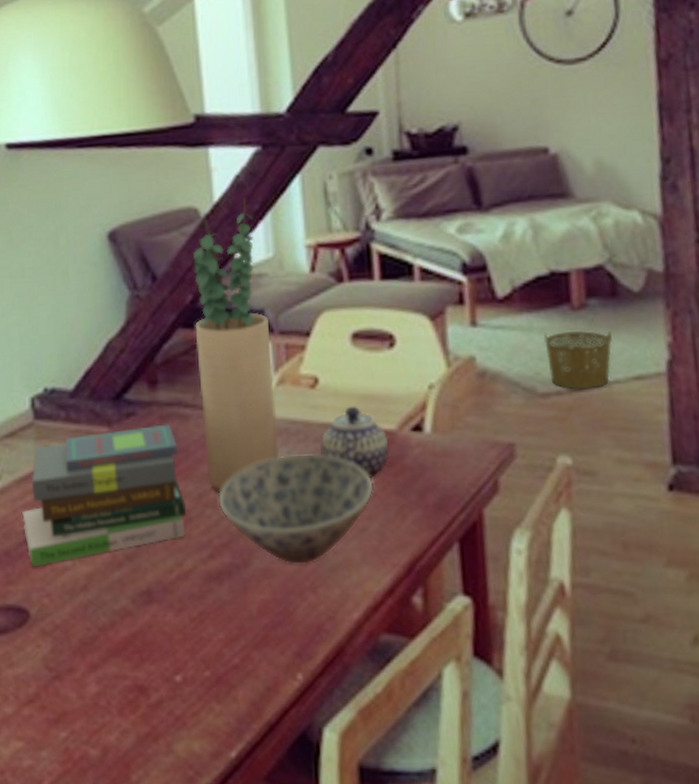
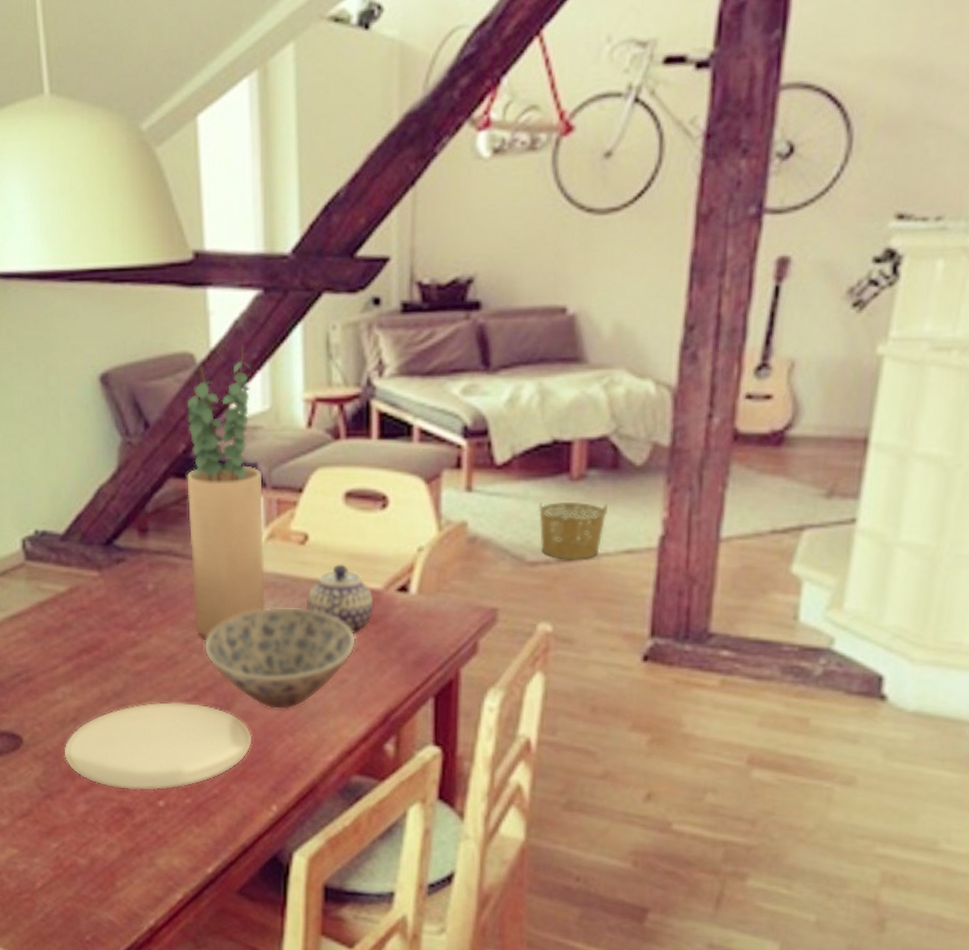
books: present [22,424,186,567] -> none [15,571,172,698]
plate: none [73,563,272,666] -> present [64,702,252,791]

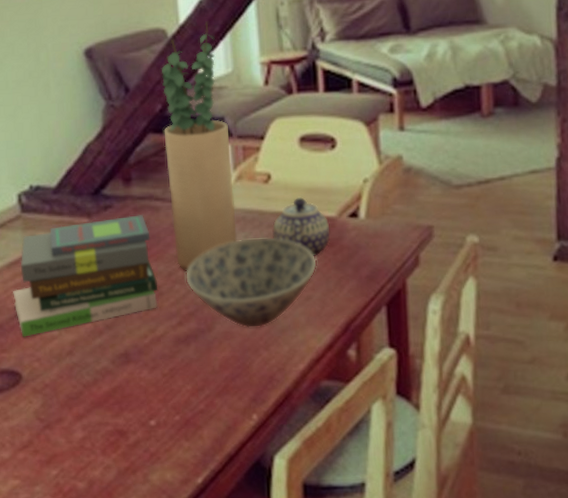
books: none [15,571,172,698] -> present [13,215,157,337]
plate: present [64,702,252,791] -> none [60,329,232,414]
basket: present [538,501,607,560] -> none [458,133,513,182]

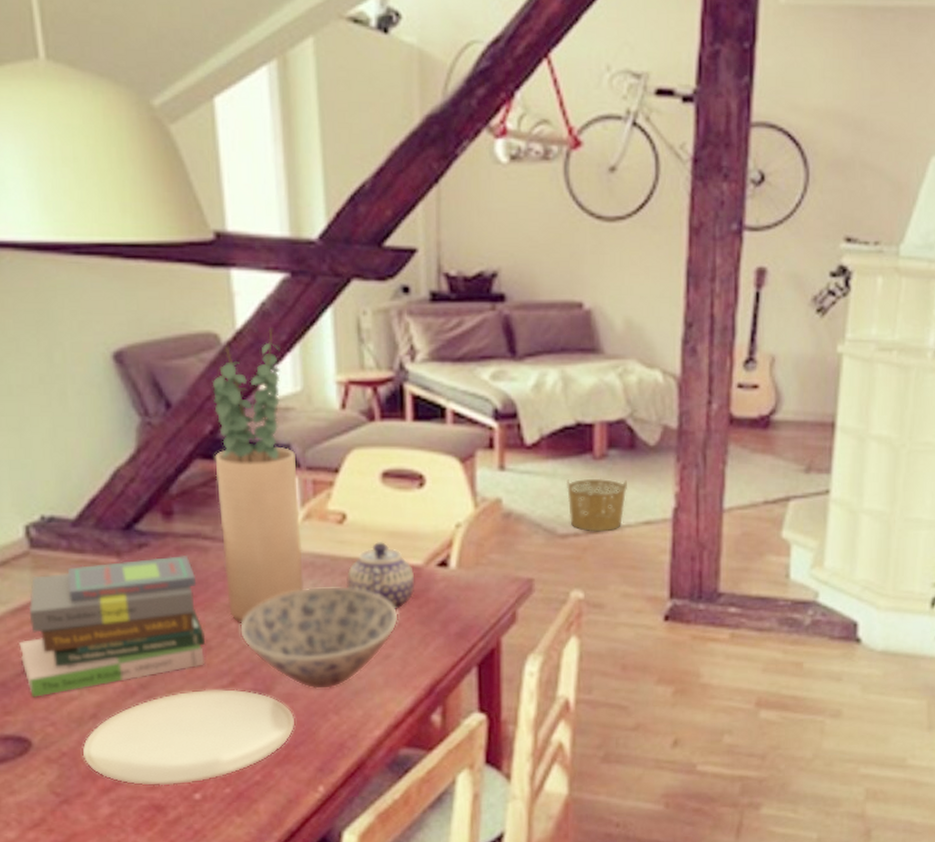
plate: none [60,329,232,414] -> present [82,689,295,786]
basket: none [458,133,513,182] -> present [566,478,627,532]

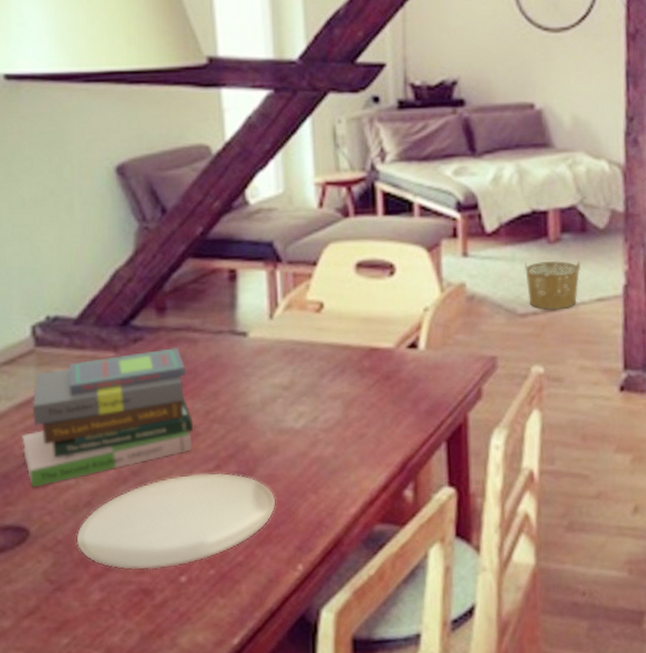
vase: present [212,328,304,623] -> none [203,138,285,409]
bowl: present [239,585,398,690] -> none [224,370,372,470]
teapot: present [344,542,415,610] -> none [322,327,387,391]

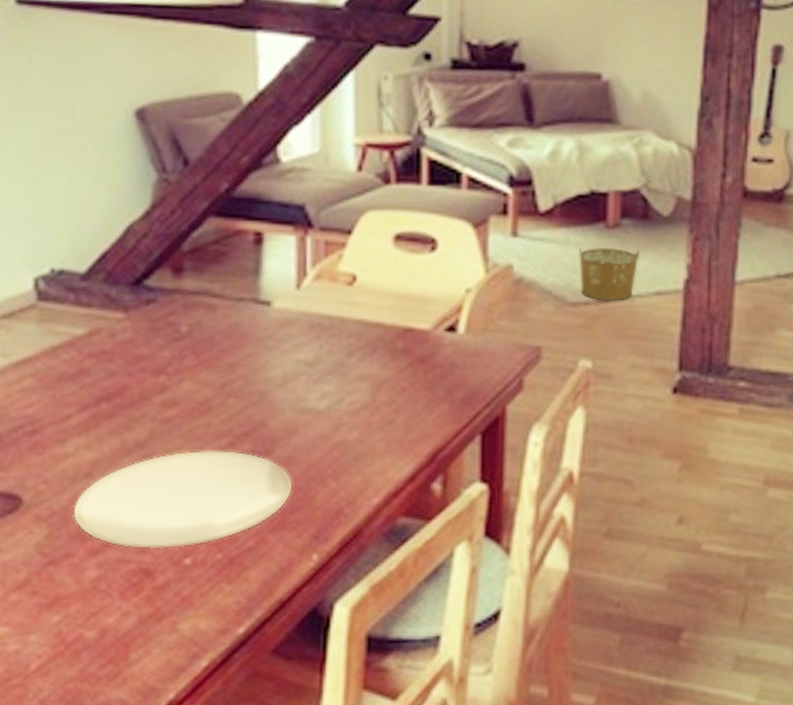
books: present [22,347,193,488] -> none [18,313,206,453]

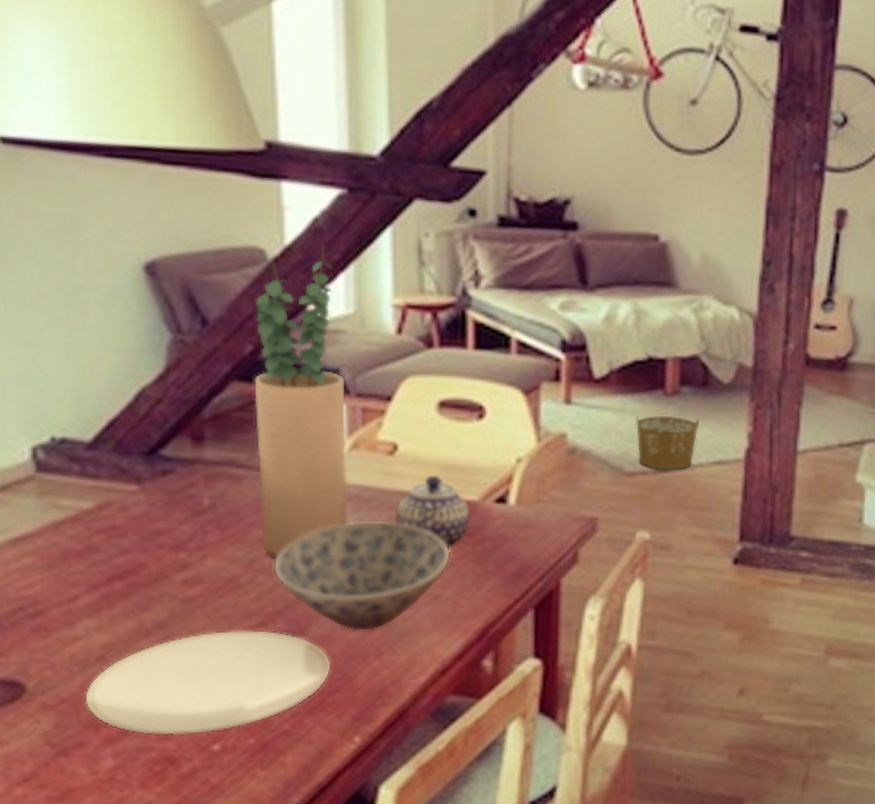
vase: none [228,89,311,383] -> present [254,245,348,559]
bowl: none [241,347,403,454] -> present [273,520,450,632]
teapot: none [351,305,422,375] -> present [392,475,470,548]

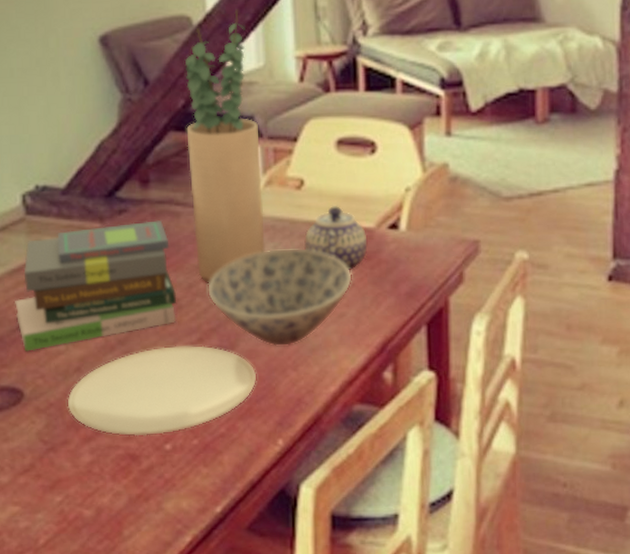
books: none [17,484,233,637] -> present [15,220,176,352]
basket: present [635,415,699,471] -> none [509,142,569,194]

